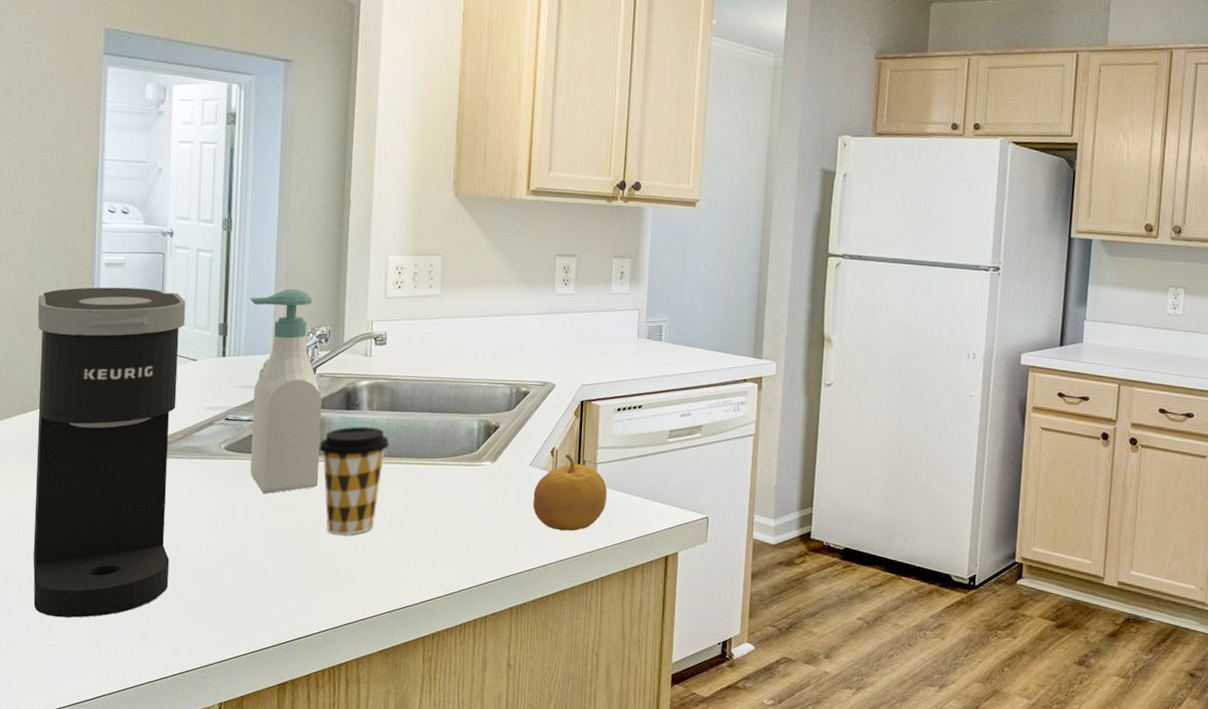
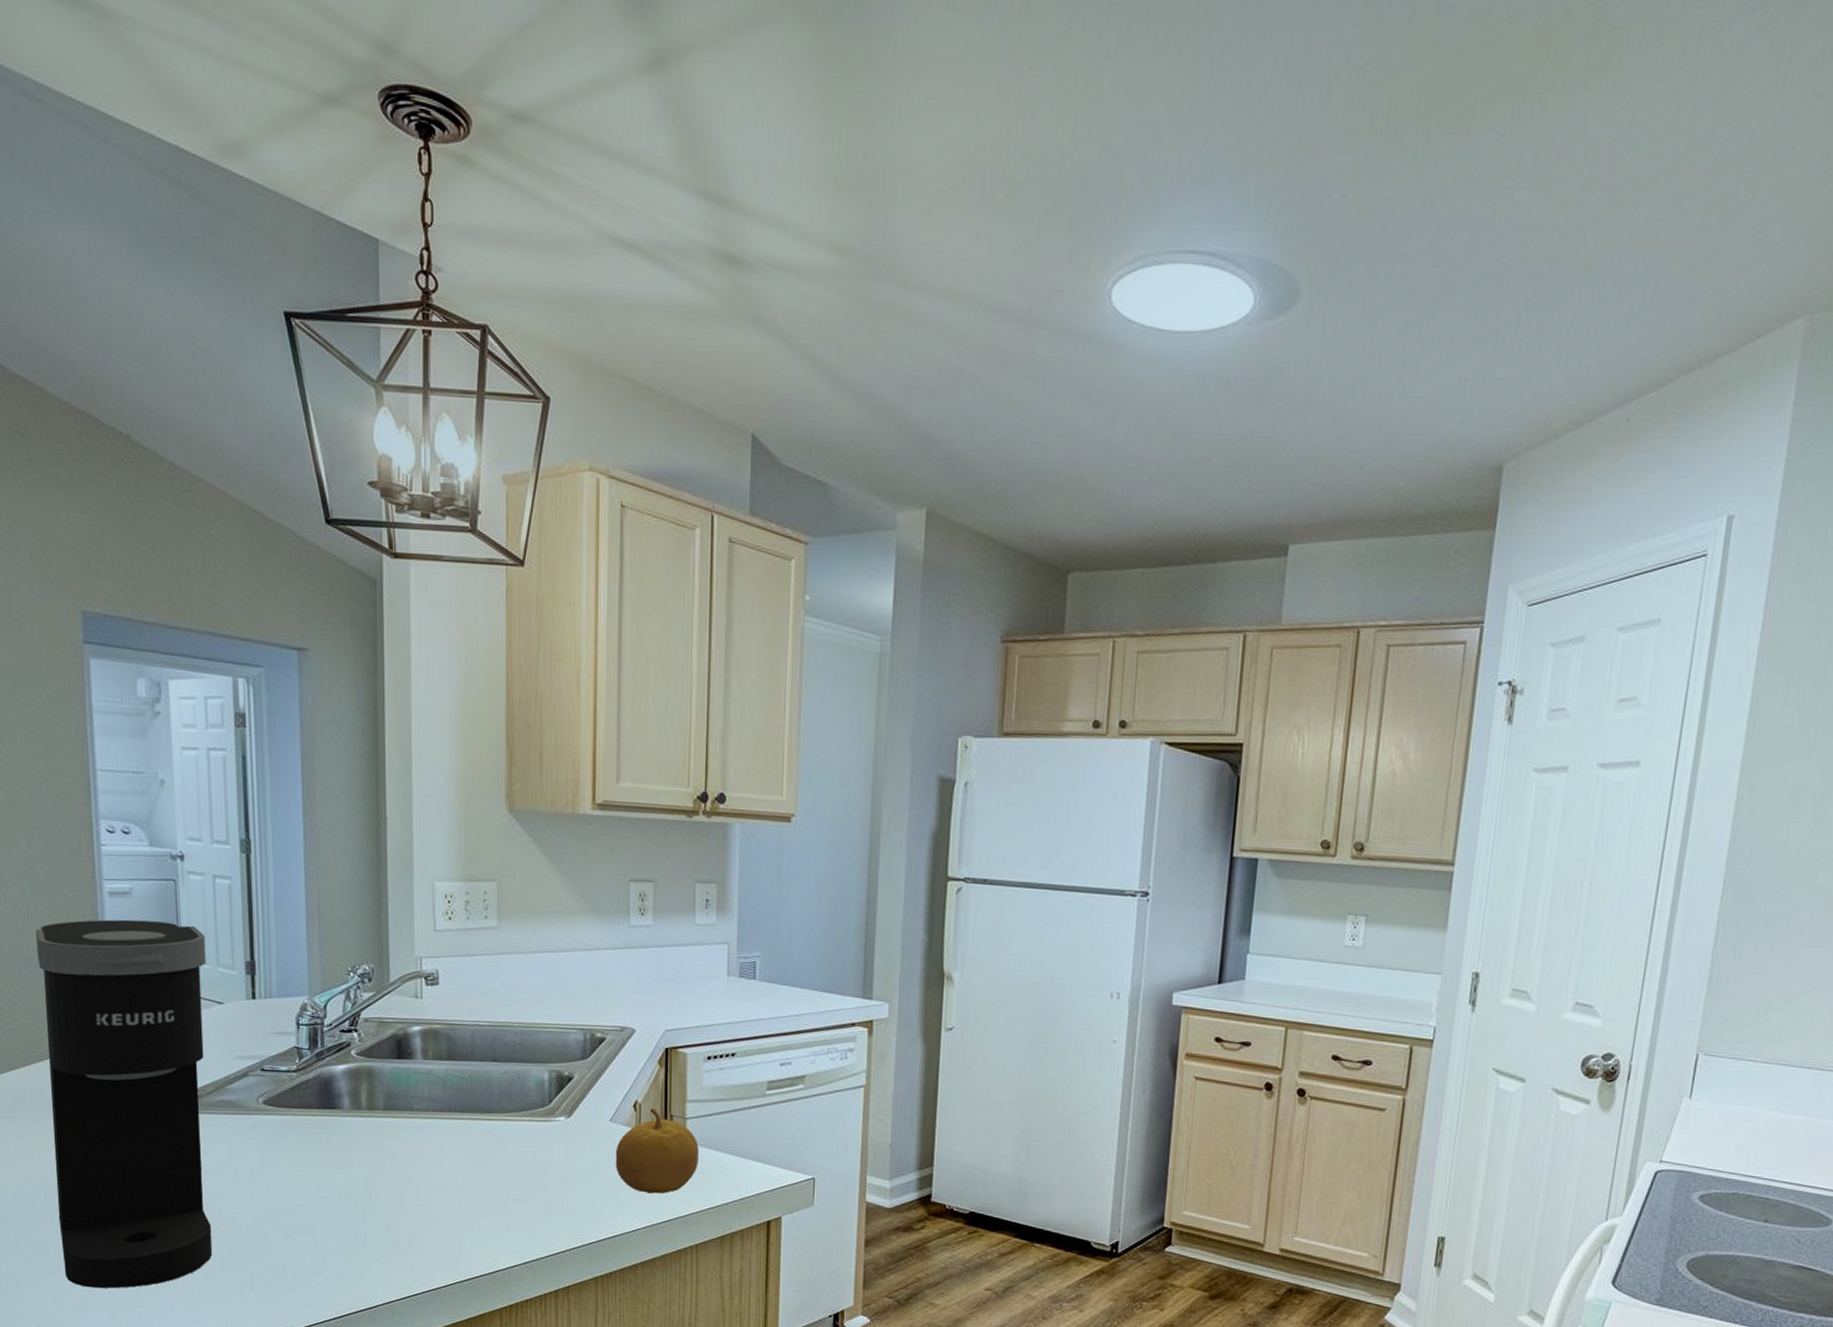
soap bottle: present [249,288,322,494] -> none [277,920,372,1154]
coffee cup: present [319,426,389,535] -> none [370,1077,449,1199]

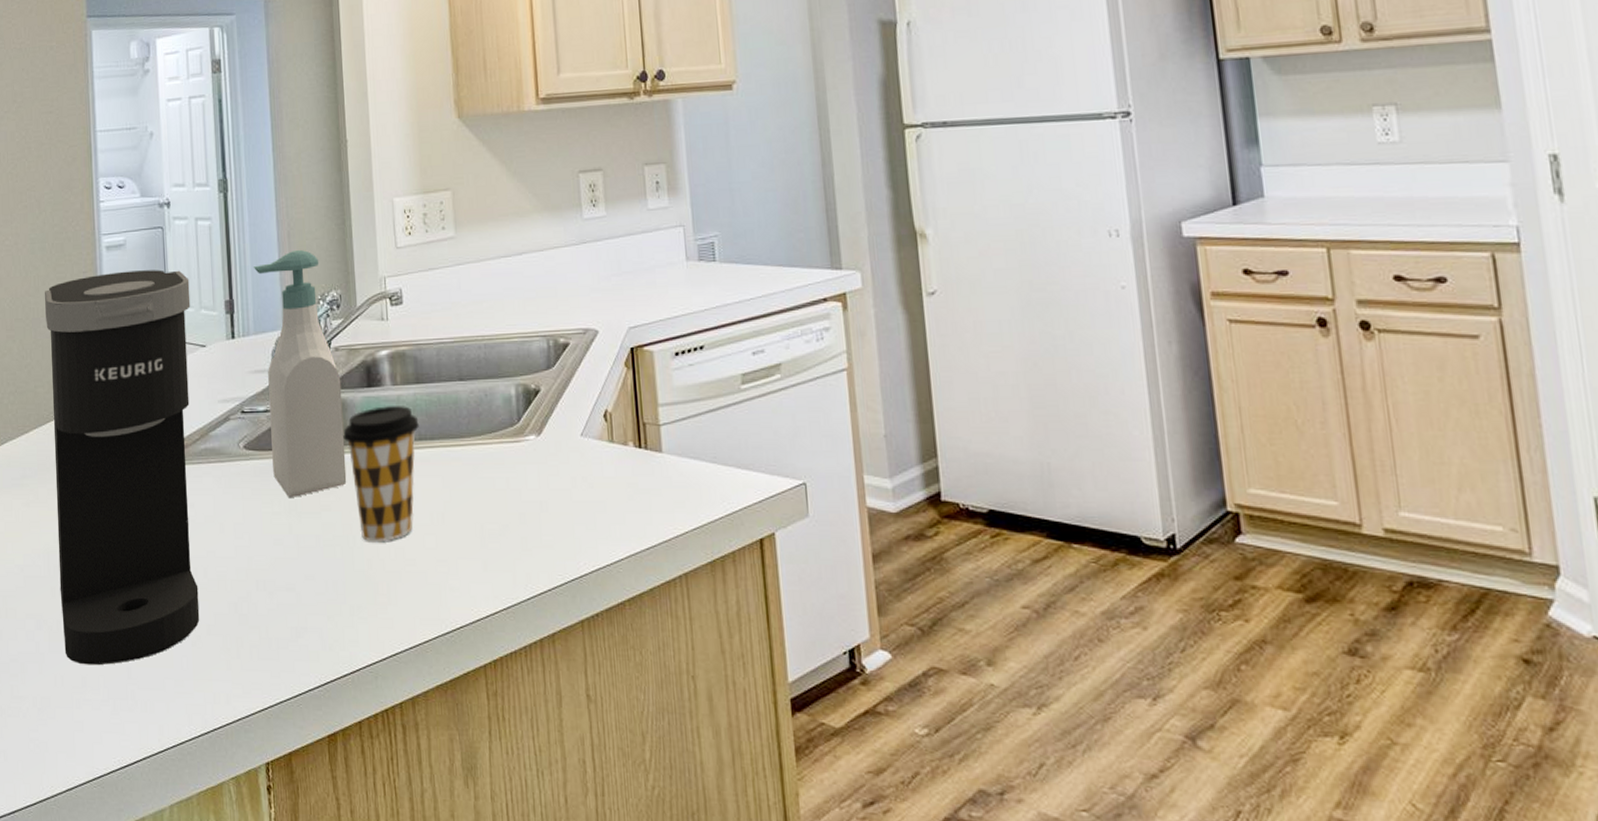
soap bottle: none [277,920,372,1154] -> present [253,250,347,499]
coffee cup: none [370,1077,449,1199] -> present [343,406,419,542]
fruit: present [615,1107,699,1194] -> none [589,416,678,516]

